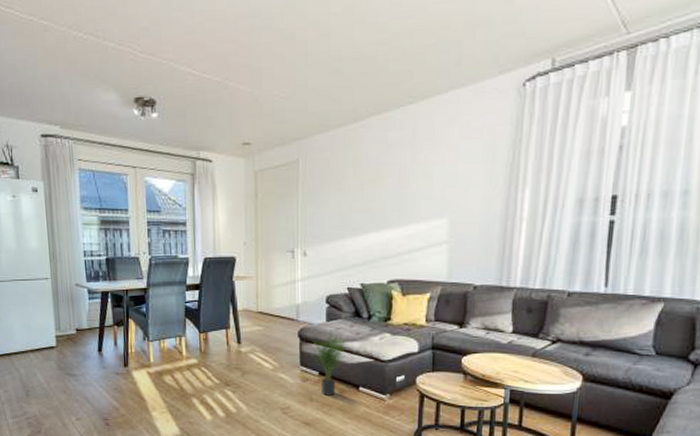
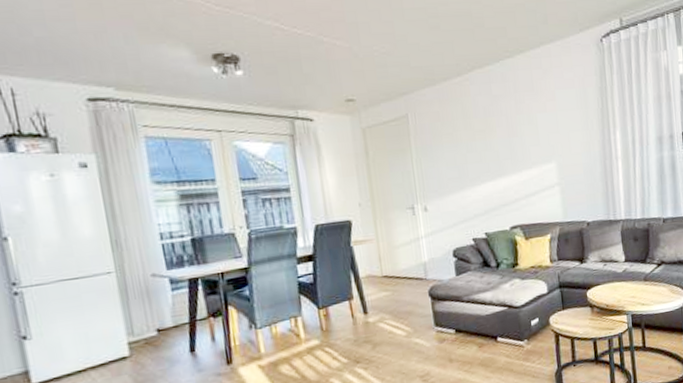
potted plant: present [311,331,347,396] -> none [444,285,480,353]

